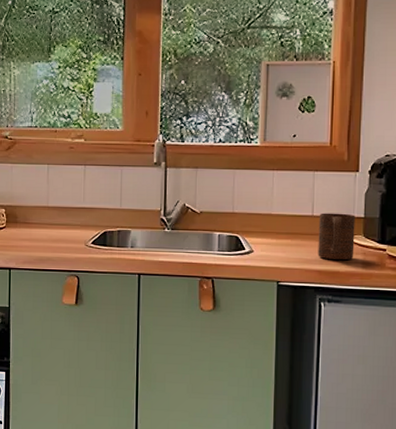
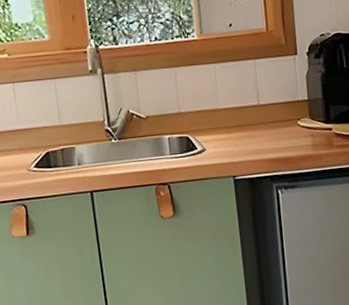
cup: present [318,213,355,261] -> none [265,98,303,147]

